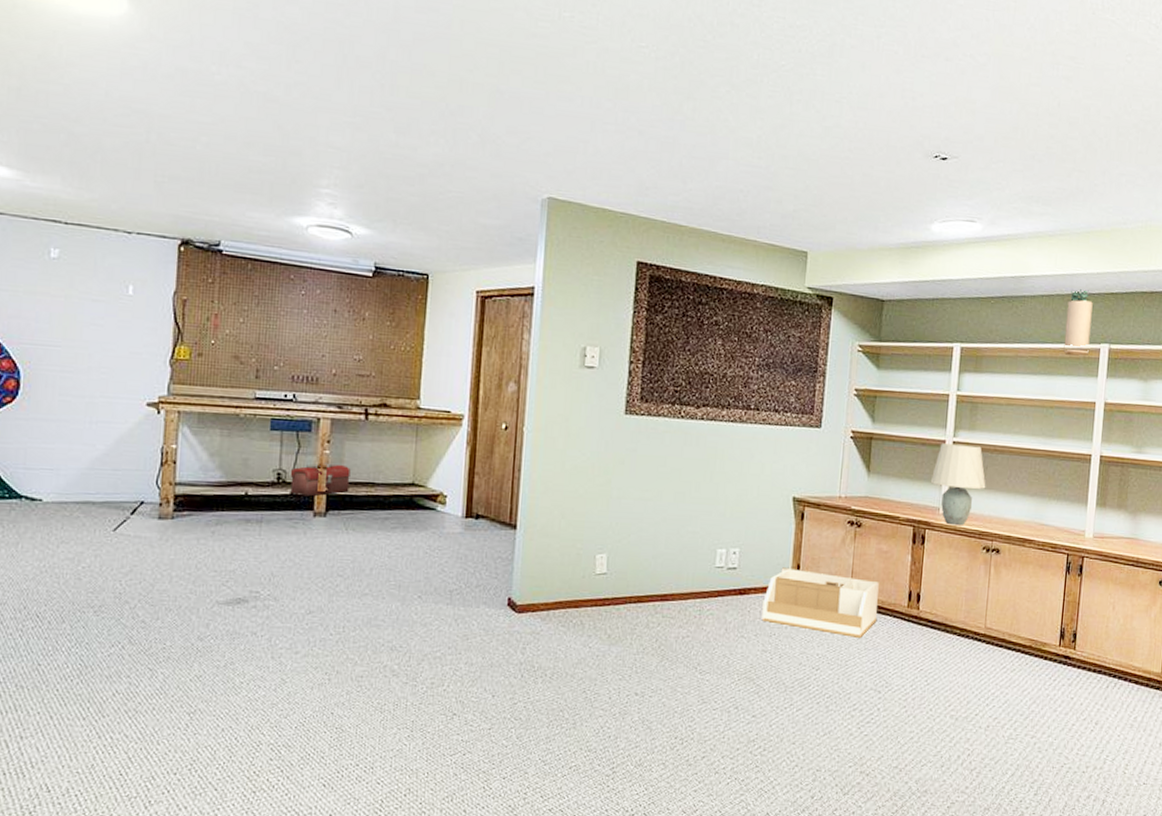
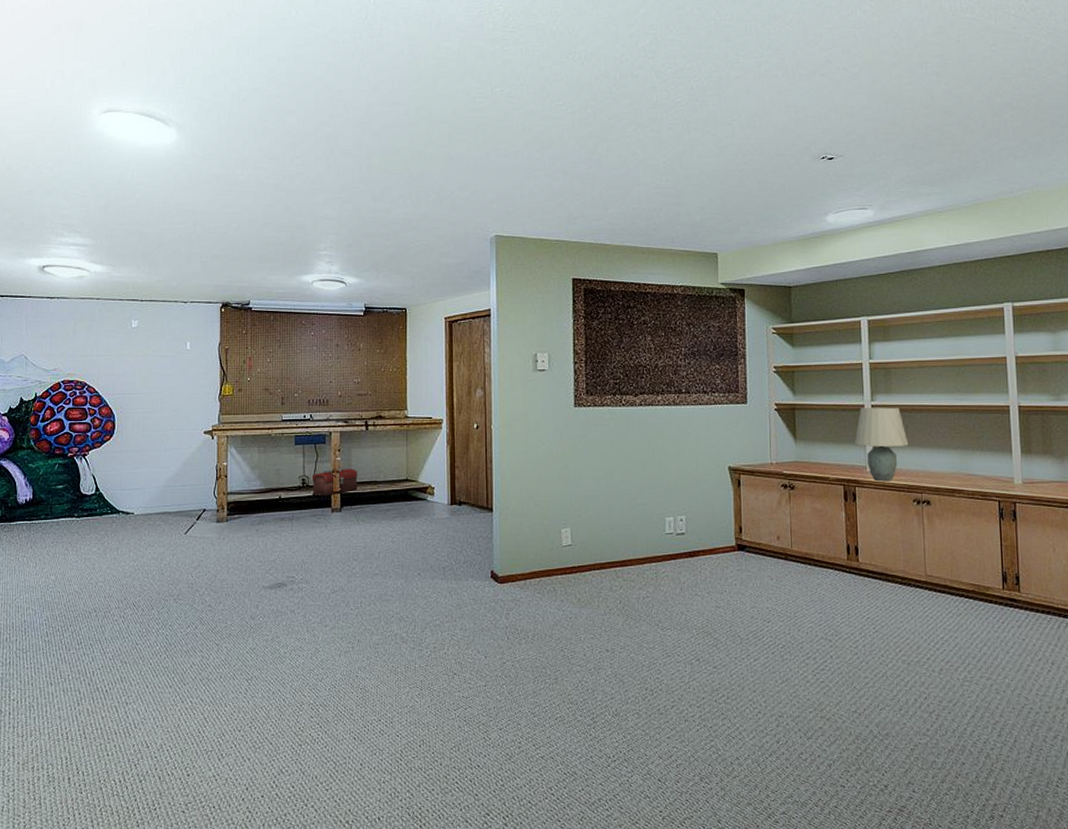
storage bin: present [761,567,879,639] -> none [712,530,820,592]
vase: present [1063,289,1093,356] -> none [965,256,993,317]

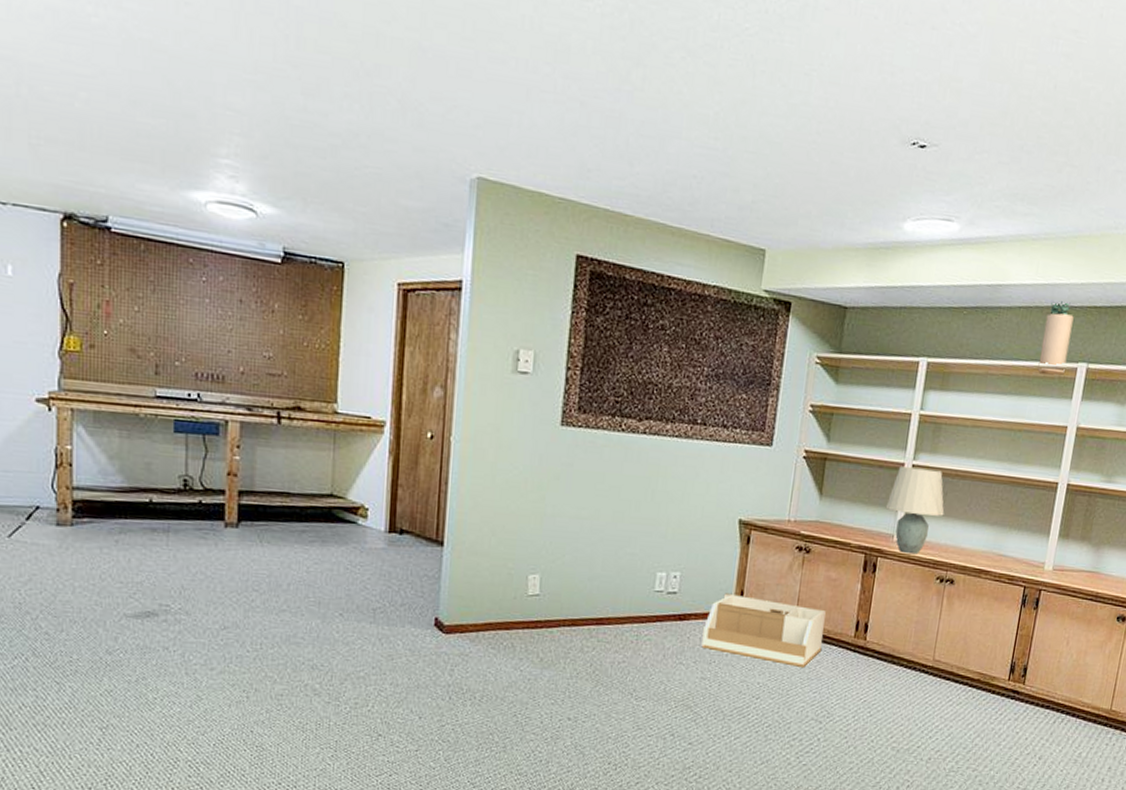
toolbox: present [313,468,358,496] -> none [198,470,263,506]
storage bin: none [712,530,820,592] -> present [701,593,826,669]
vase: none [965,256,993,317] -> present [1037,301,1074,376]

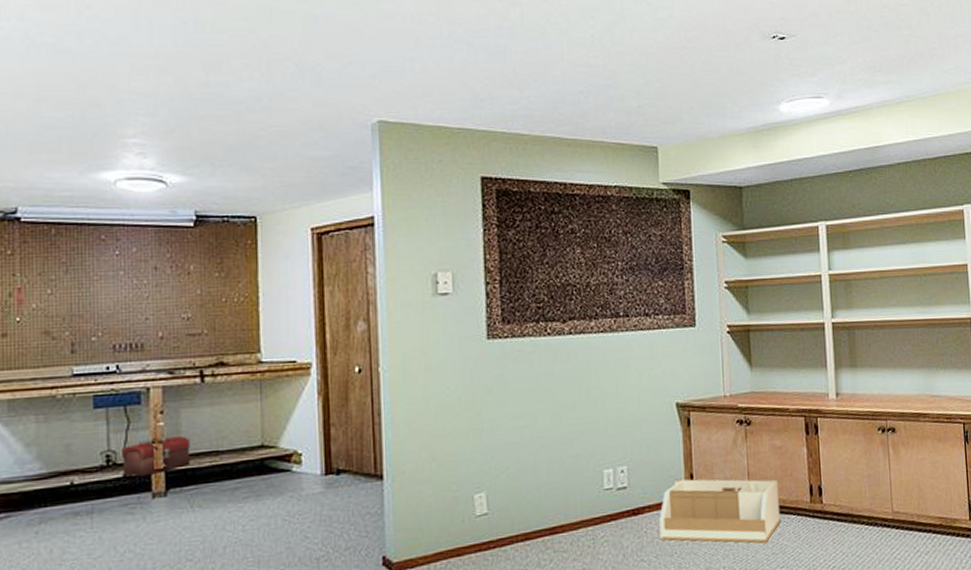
toolbox: none [198,470,263,506] -> present [122,436,191,477]
table lamp: present [885,466,945,555] -> none [815,324,872,410]
vase: present [1037,301,1074,376] -> none [924,153,953,220]

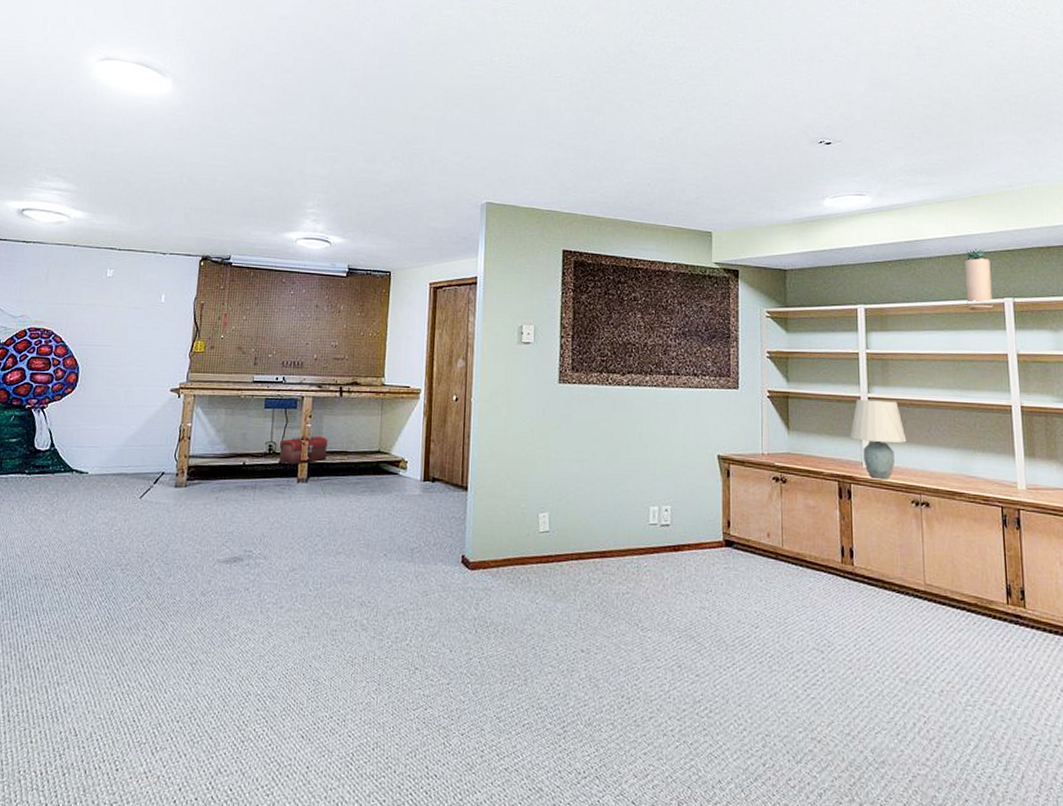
storage bin: present [659,479,781,545] -> none [697,523,812,596]
table lamp: none [815,324,872,410] -> present [850,400,907,480]
vase: none [924,153,953,220] -> present [964,249,993,311]

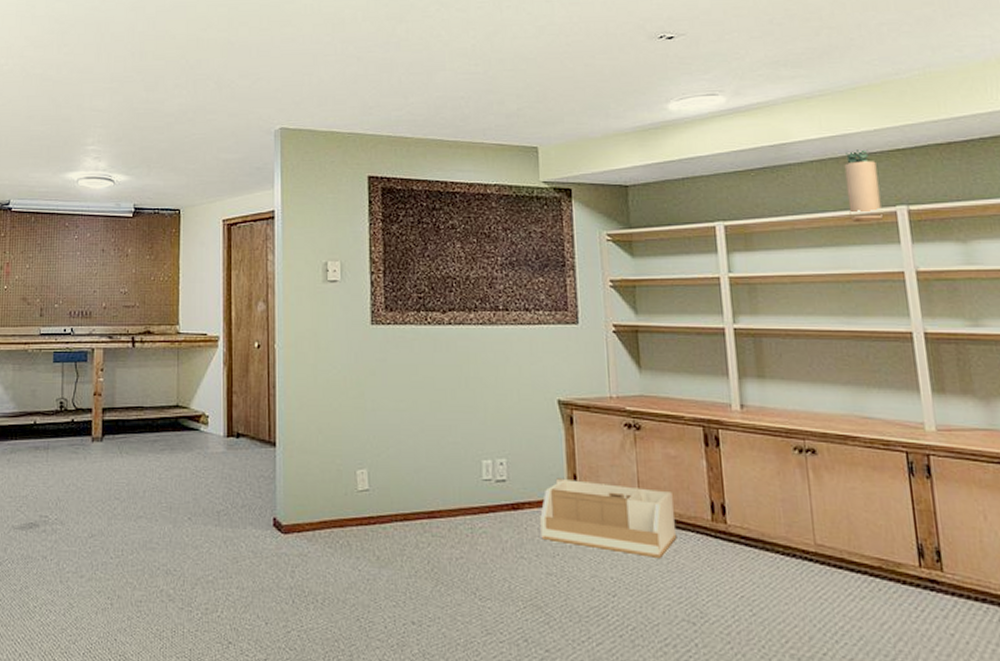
toolbox: present [279,435,328,465] -> none [71,390,122,423]
storage bin: none [697,523,812,596] -> present [540,478,677,559]
table lamp: present [850,400,907,480] -> none [714,331,784,424]

